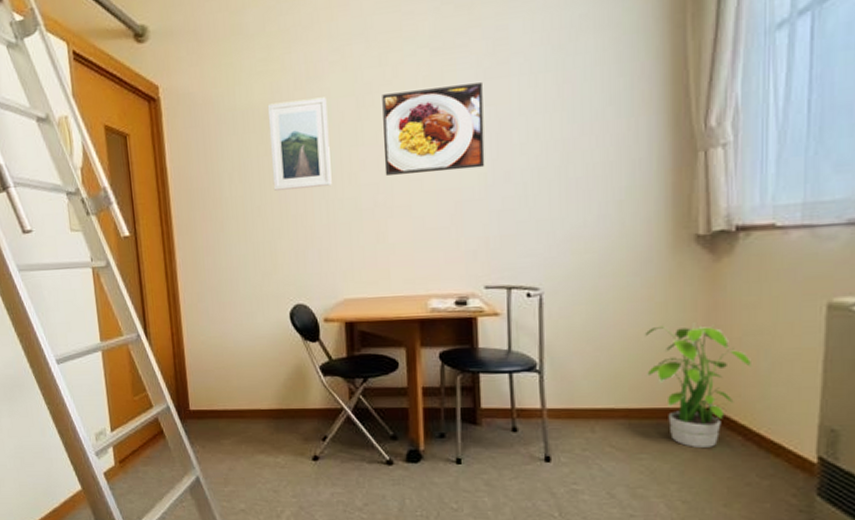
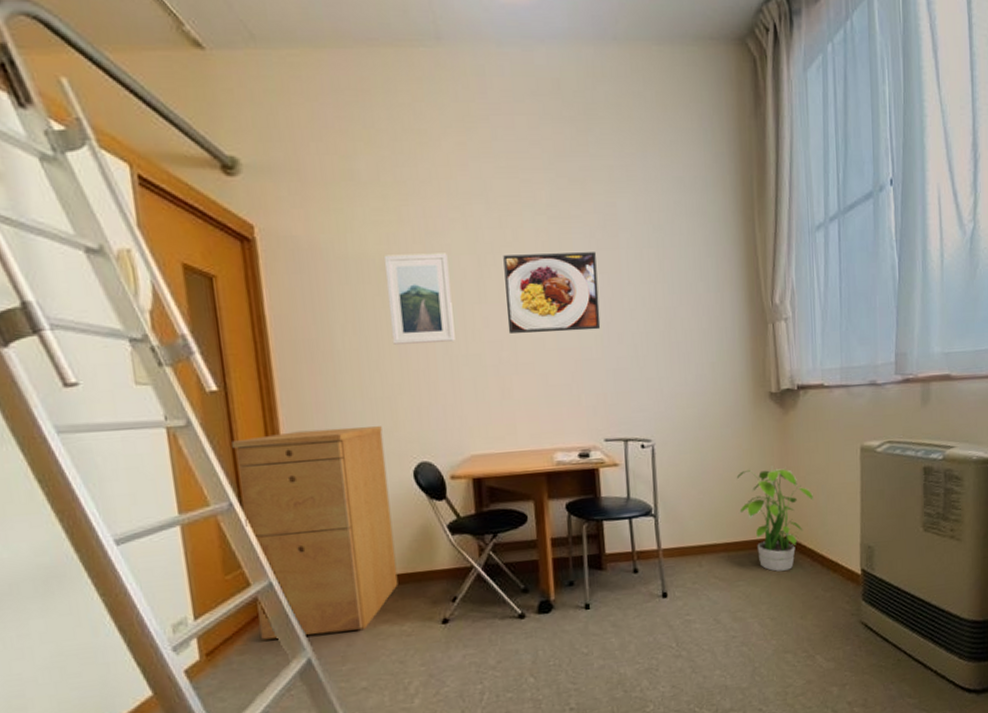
filing cabinet: none [140,269,274,457] -> present [232,426,399,640]

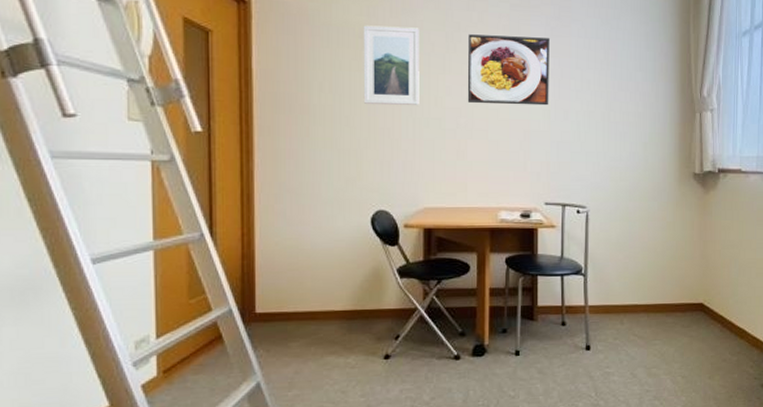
filing cabinet: present [232,426,399,640] -> none [209,173,347,362]
potted plant: present [736,465,815,572] -> none [659,238,727,335]

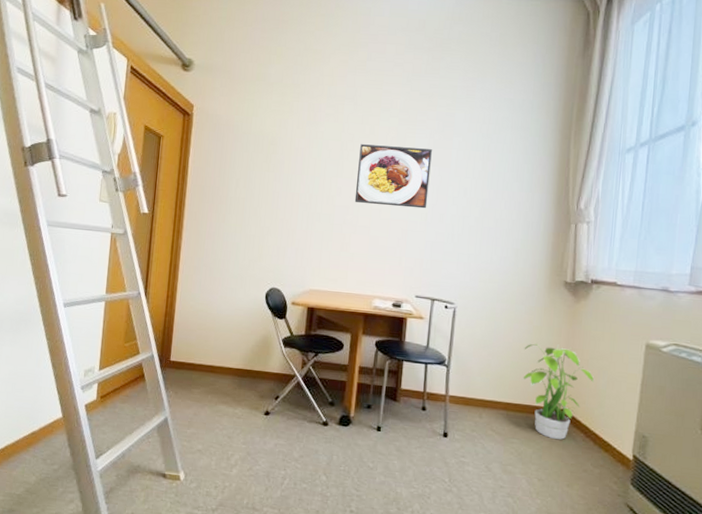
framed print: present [363,25,419,105] -> none [269,134,320,202]
potted plant: none [659,238,727,335] -> present [522,343,595,440]

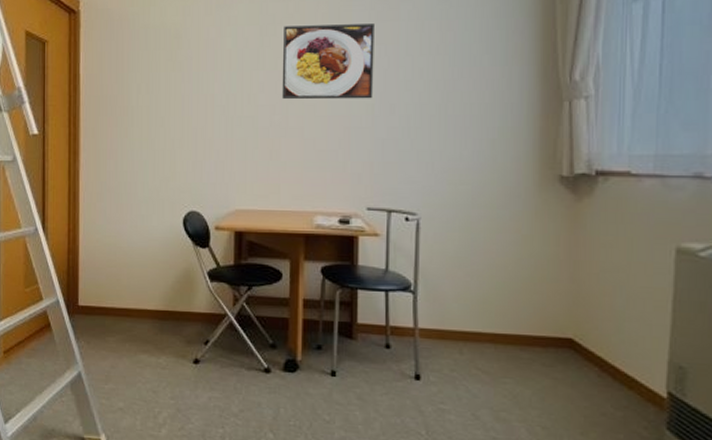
potted plant: present [522,343,595,440] -> none [511,256,609,377]

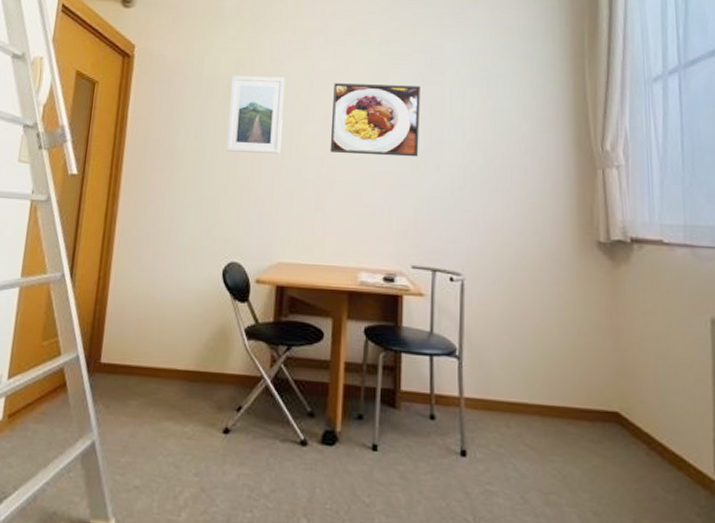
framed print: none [178,24,233,104] -> present [225,75,285,154]

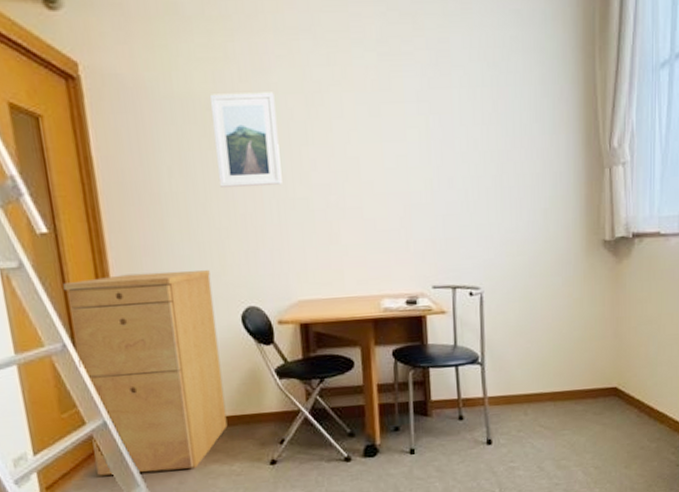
filing cabinet: none [58,217,203,422] -> present [63,270,228,476]
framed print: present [329,83,420,157] -> none [331,91,431,177]

